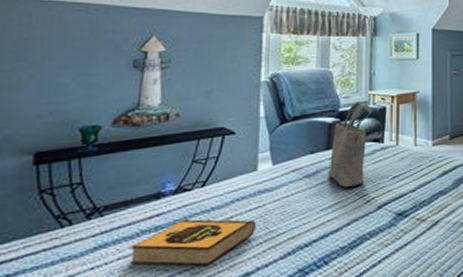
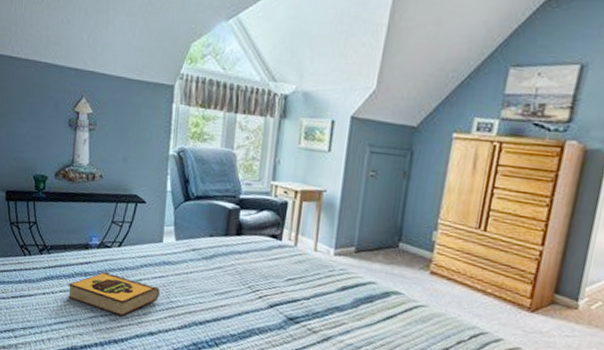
tote bag: present [327,102,372,187] -> none [223,191,273,279]

